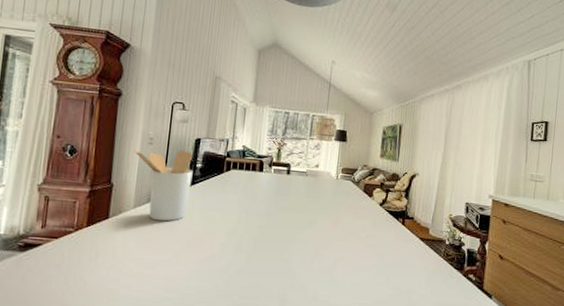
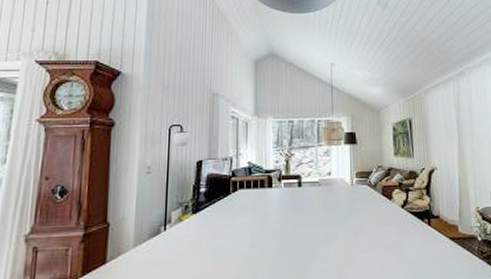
utensil holder: present [134,149,193,222] -> none [131,175,197,259]

